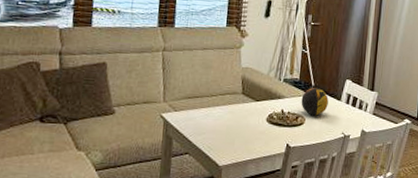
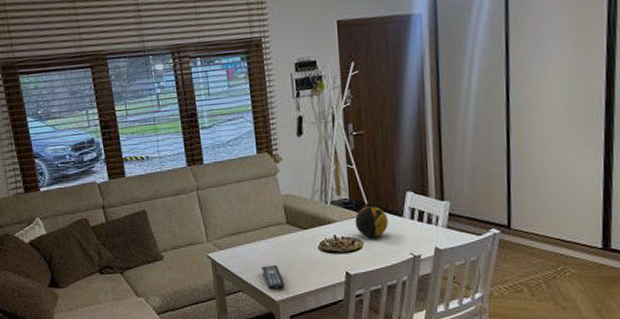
remote control: none [211,131,231,155] -> present [262,264,285,290]

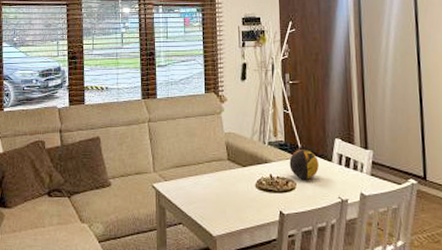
remote control: present [262,264,285,290] -> none [202,199,223,224]

